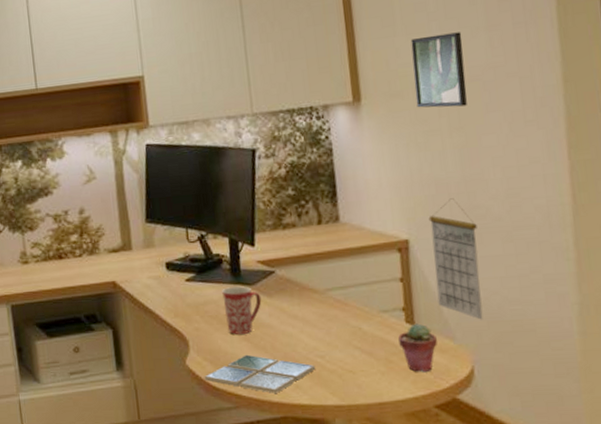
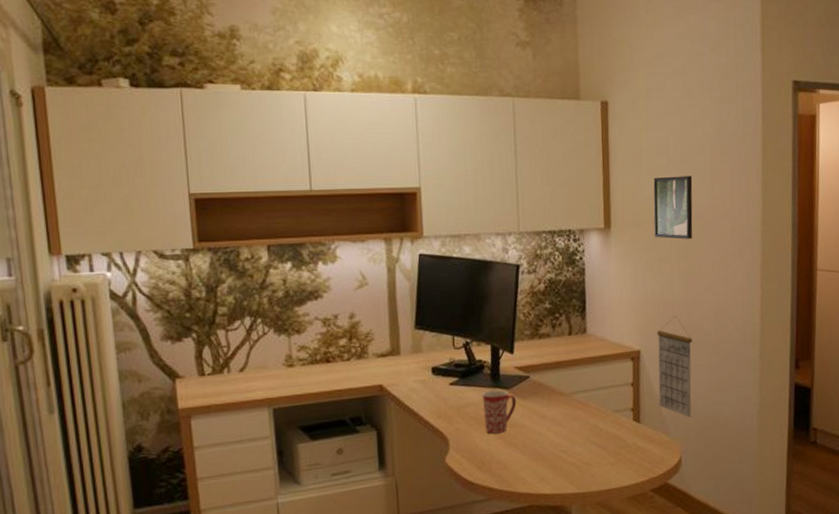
drink coaster: present [204,354,316,393] -> none [461,451,559,485]
potted succulent: present [398,323,437,372] -> none [627,421,656,462]

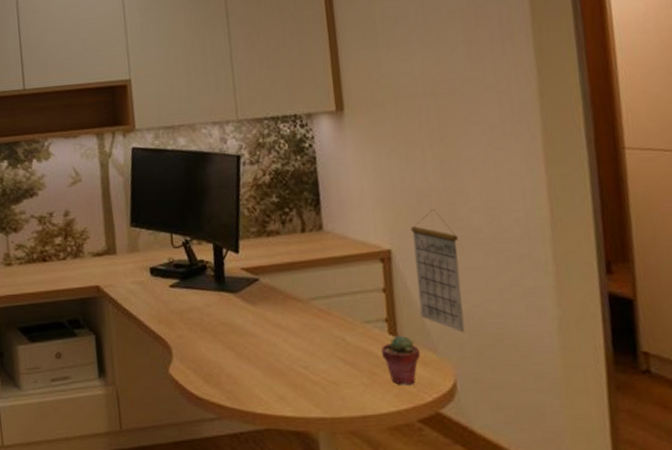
mug: present [482,390,517,434] -> none [206,293,246,343]
potted succulent: none [627,421,656,462] -> present [381,335,420,385]
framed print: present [653,176,693,239] -> none [391,45,447,119]

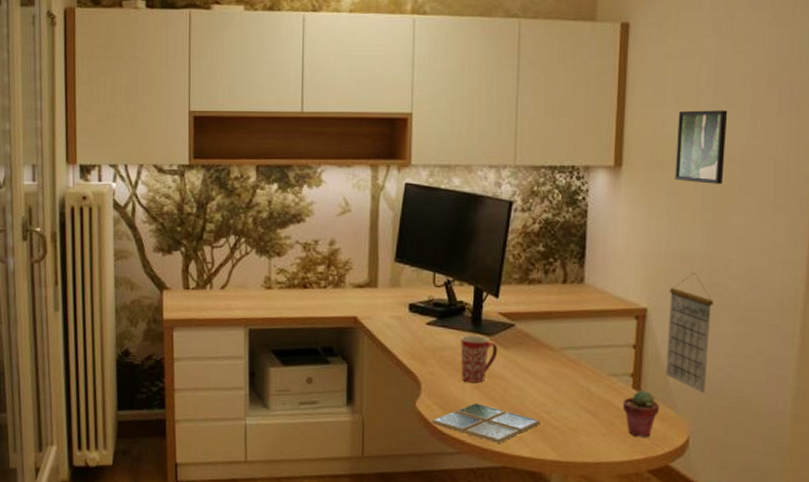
drink coaster: none [187,363,299,404] -> present [431,402,541,443]
mug: none [206,293,246,343] -> present [460,335,498,383]
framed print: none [391,45,447,119] -> present [674,110,728,184]

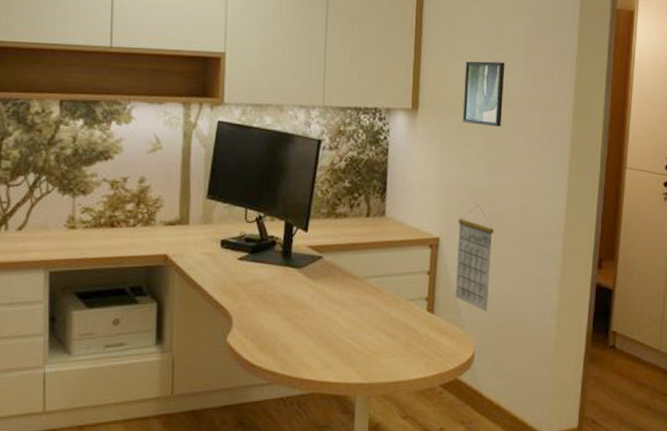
drink coaster: present [431,402,541,443] -> none [242,333,346,371]
mug: present [460,335,498,383] -> none [271,269,307,314]
potted succulent: present [623,390,659,437] -> none [419,312,449,355]

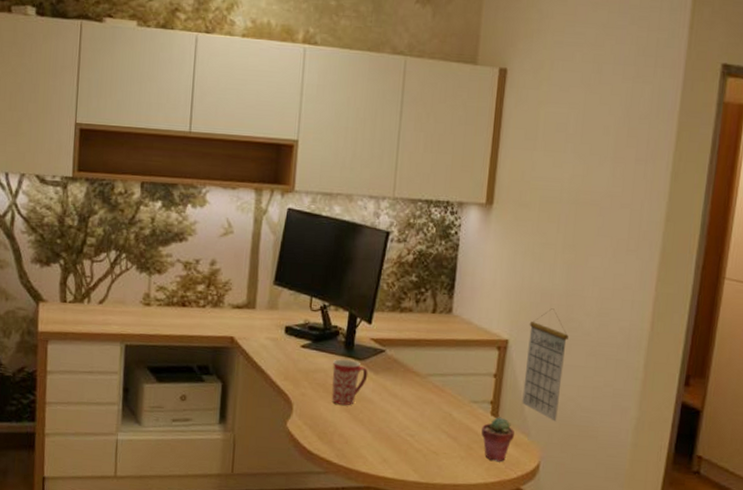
mug: none [271,269,307,314] -> present [331,359,368,405]
potted succulent: none [419,312,449,355] -> present [481,417,514,461]
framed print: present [462,61,505,127] -> none [540,155,592,227]

